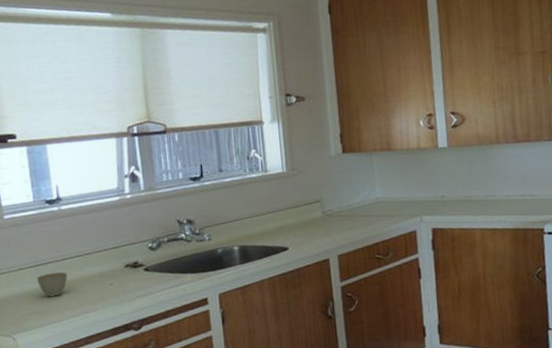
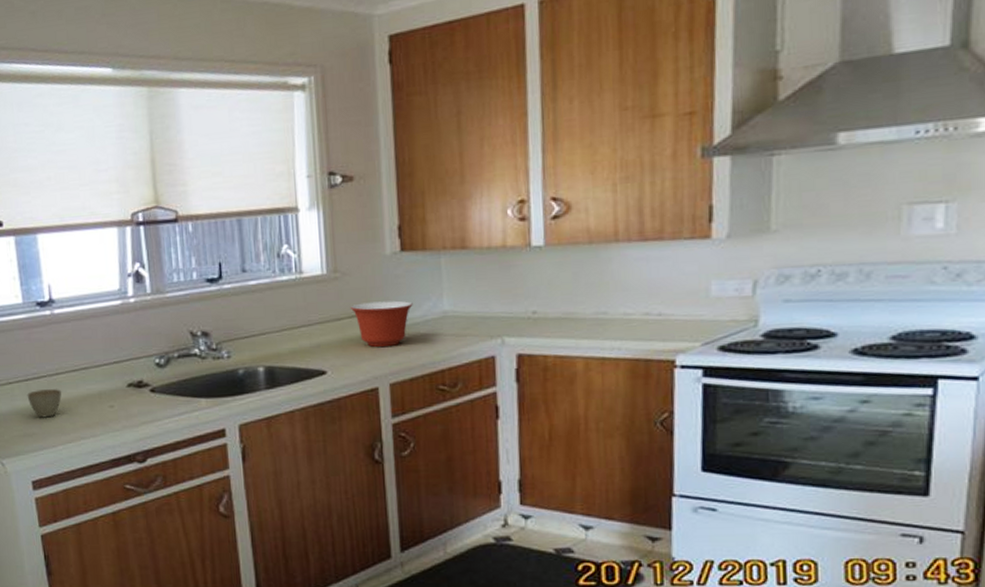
mixing bowl: none [305,191,353,227] -> present [350,300,413,348]

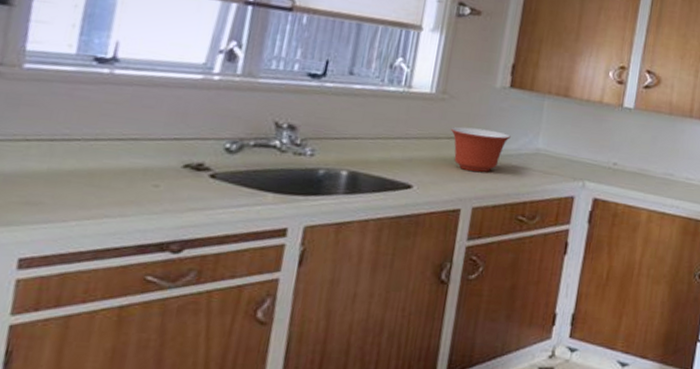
cup: present [27,389,62,418] -> none [45,153,96,187]

